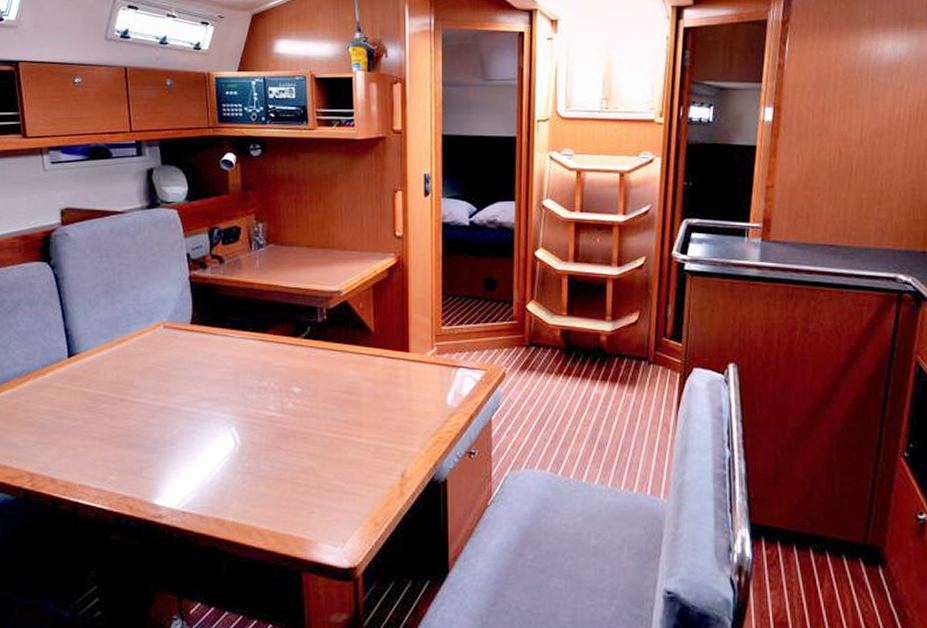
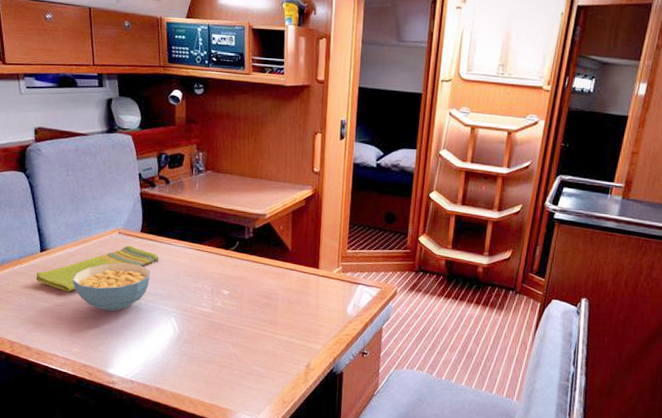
dish towel: none [62,341,214,404] -> present [36,245,160,292]
cereal bowl: none [108,363,203,425] -> present [73,263,150,312]

